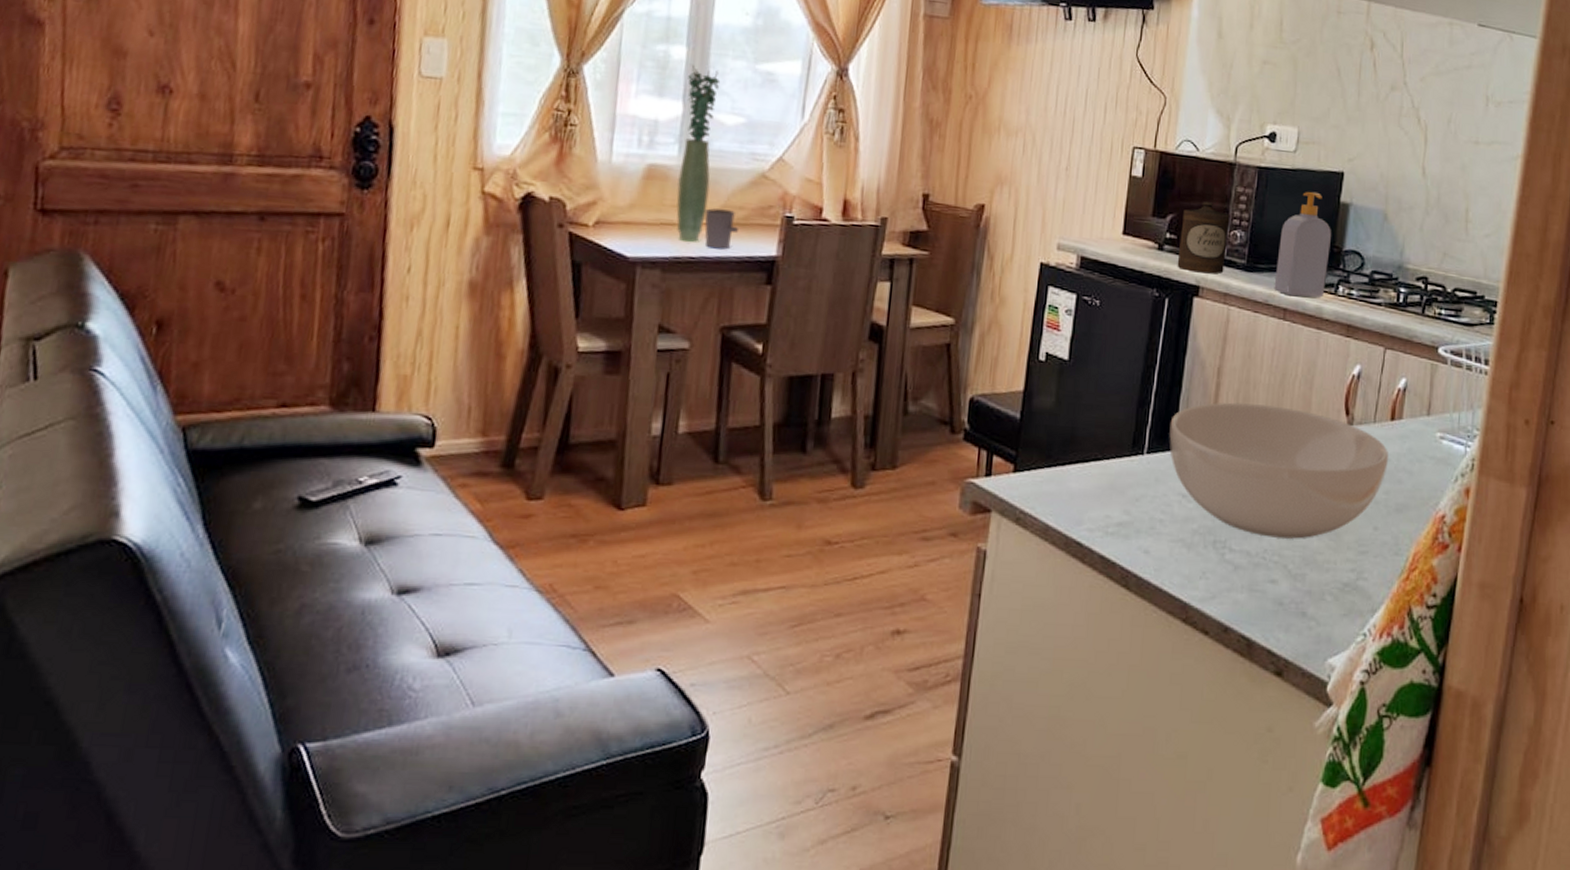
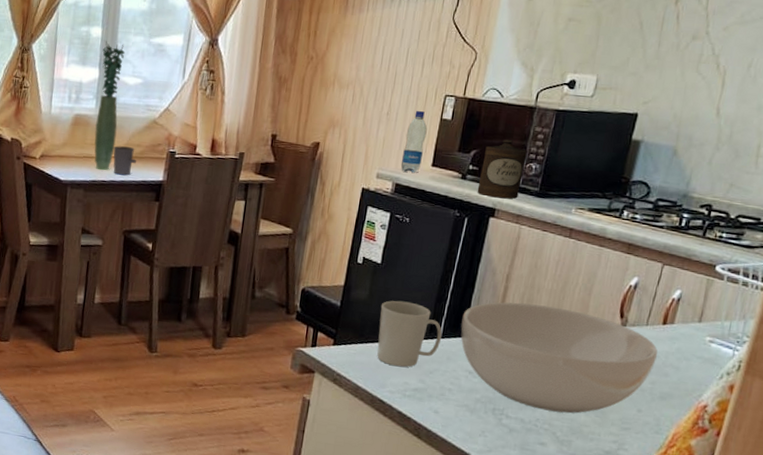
mug: none [1069,407,1147,496] -> present [377,300,442,368]
bottle: none [1085,166,1115,244] -> present [400,111,427,174]
soap bottle: present [1274,191,1332,298] -> none [562,130,621,220]

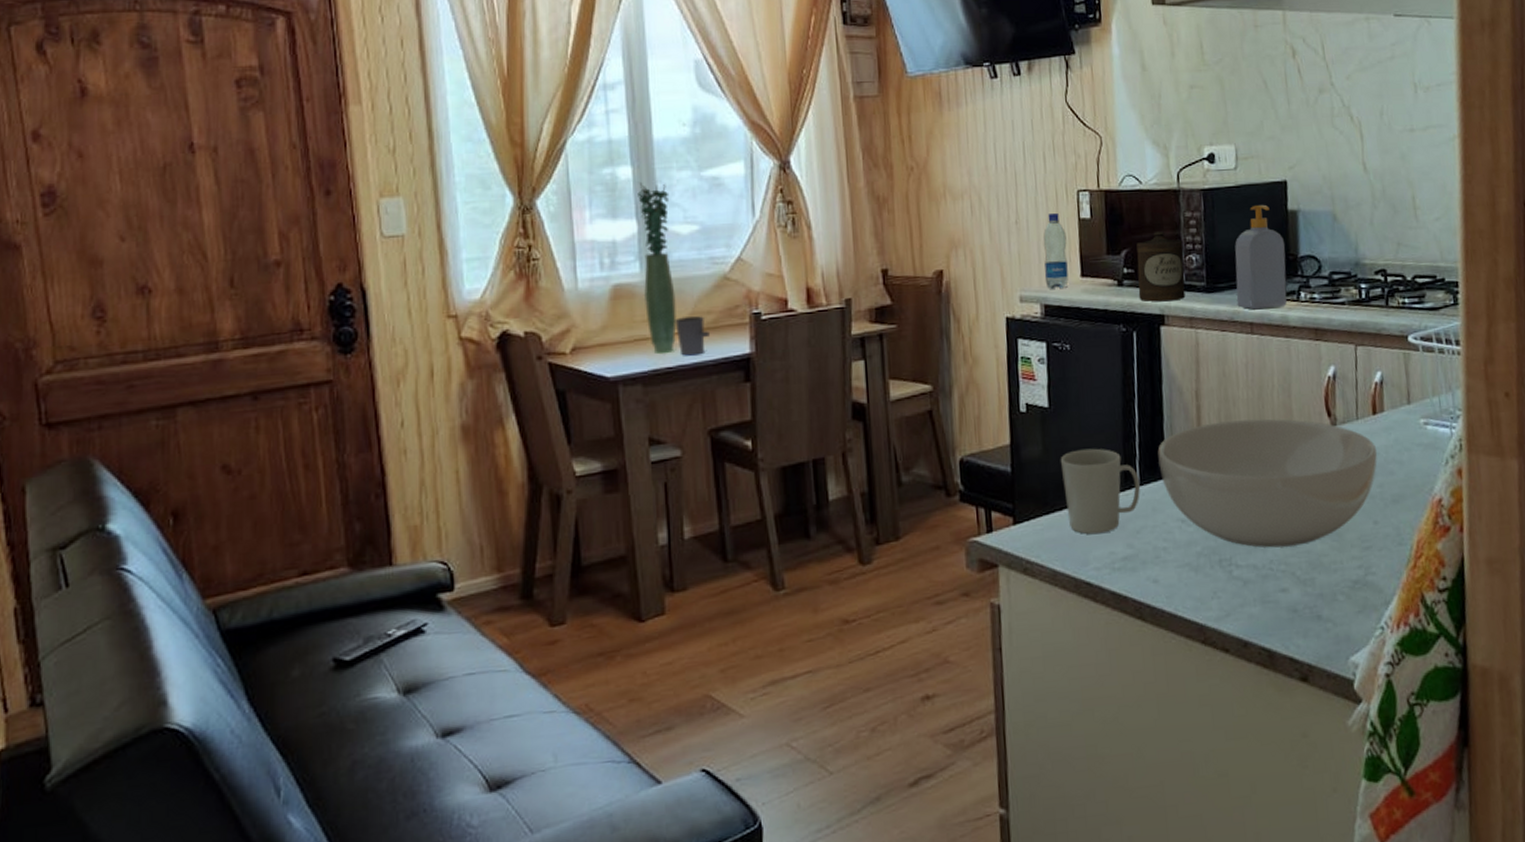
soap bottle: none [562,130,621,220] -> present [1235,204,1287,310]

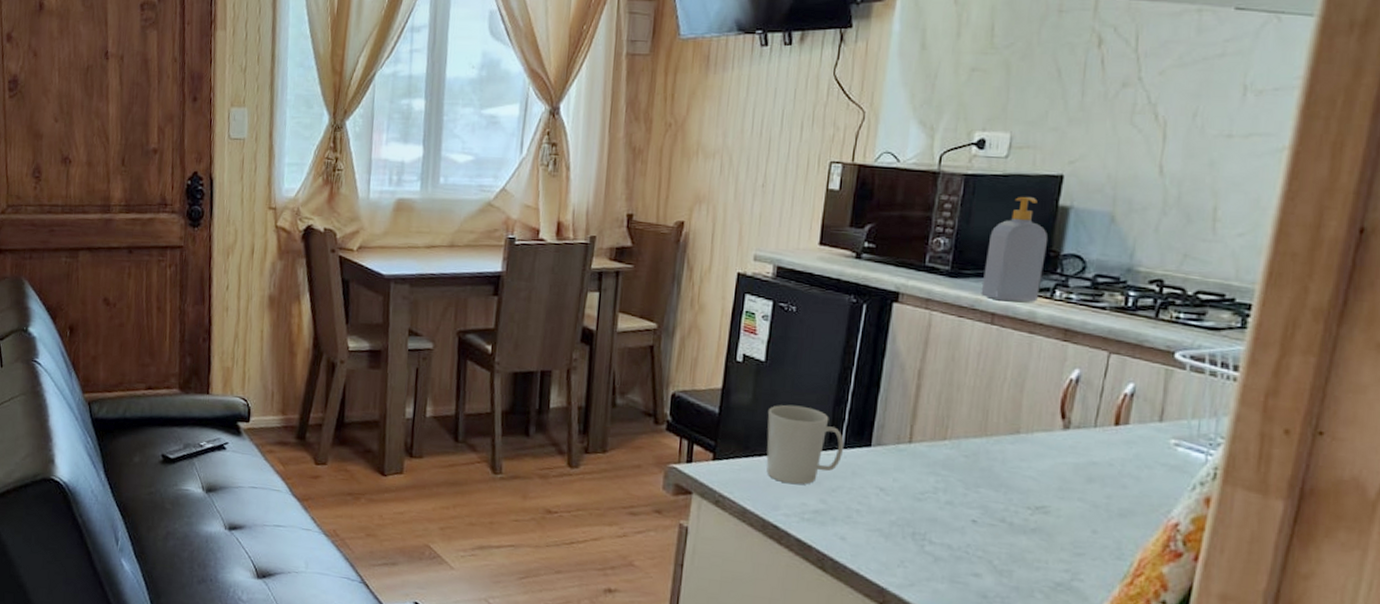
vase: present [637,183,677,353] -> none [420,114,453,261]
cup: present [675,316,710,356] -> none [442,233,470,267]
bottle: present [1042,213,1069,290] -> none [782,181,811,254]
canister: present [1136,230,1186,302] -> none [875,210,933,280]
bowl: present [1157,419,1377,548] -> none [866,403,1111,537]

